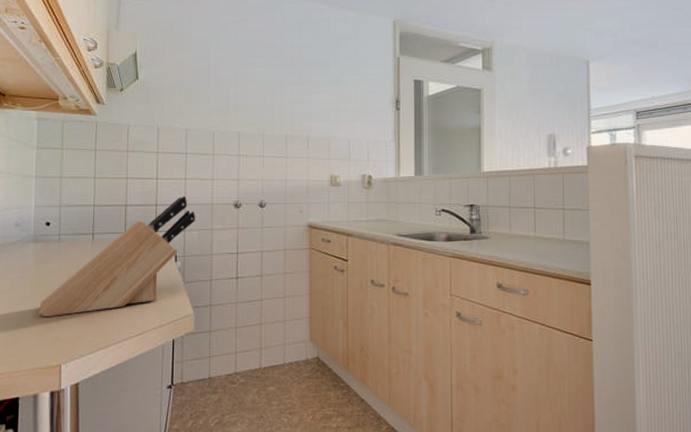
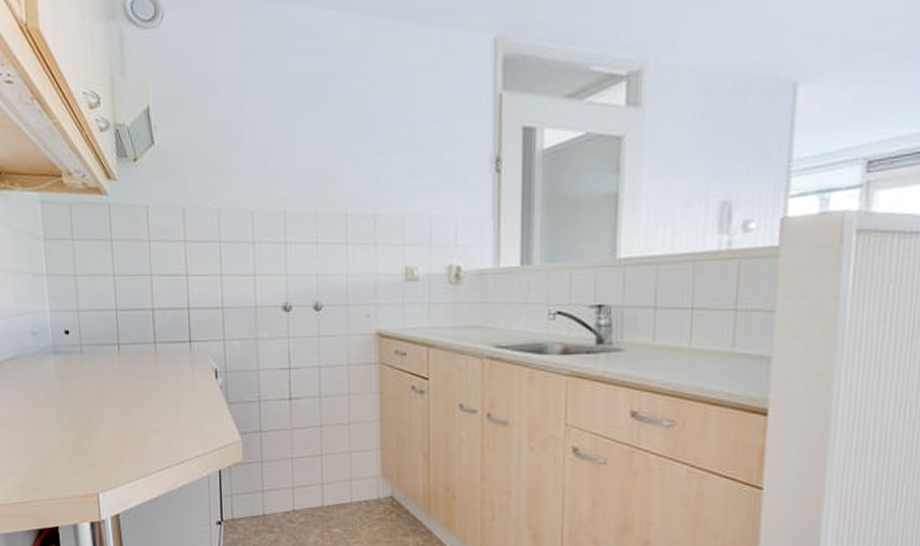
knife block: present [39,196,196,318] -> none [68,296,237,441]

